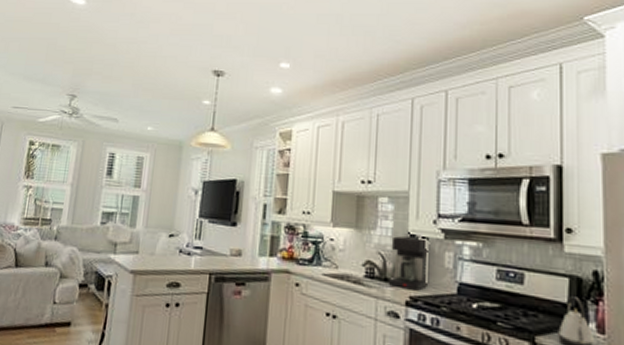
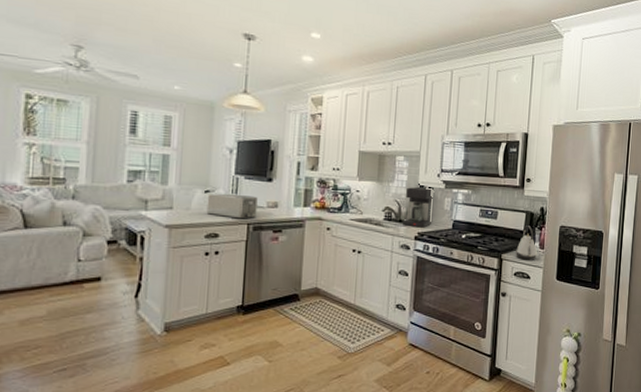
toaster: none [169,237,221,268] -> present [206,193,258,219]

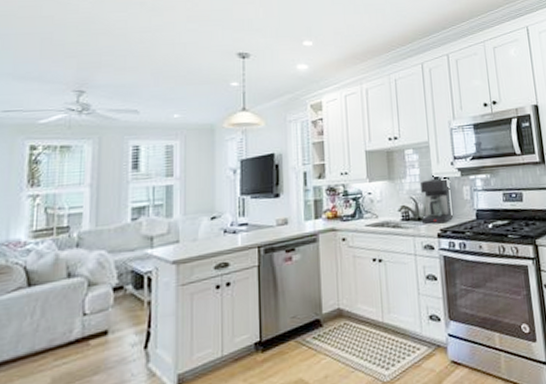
toaster: present [206,193,258,219] -> none [214,215,267,244]

